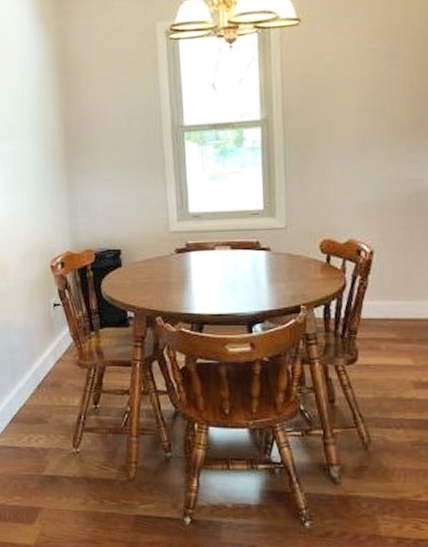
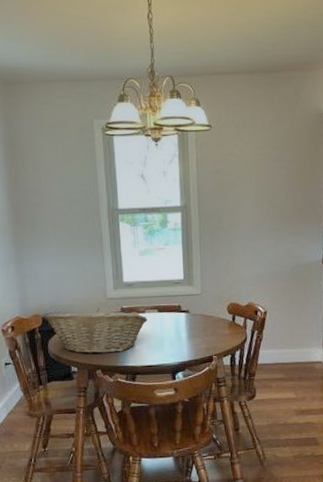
fruit basket: none [97,243,219,297] -> present [44,308,148,354]

